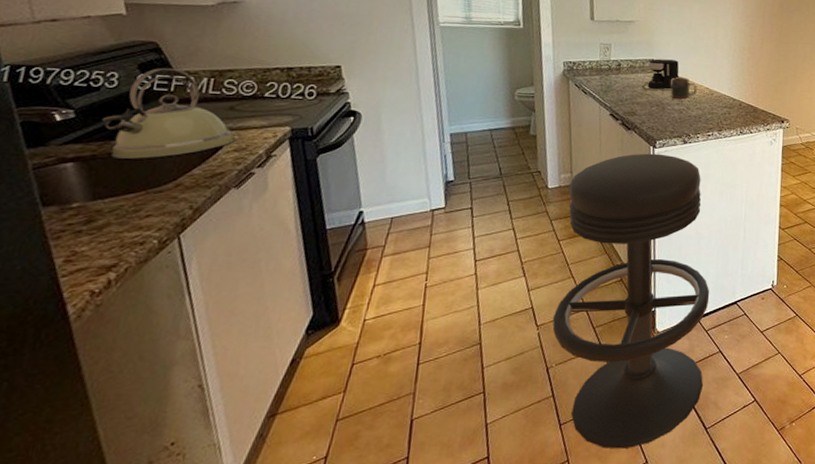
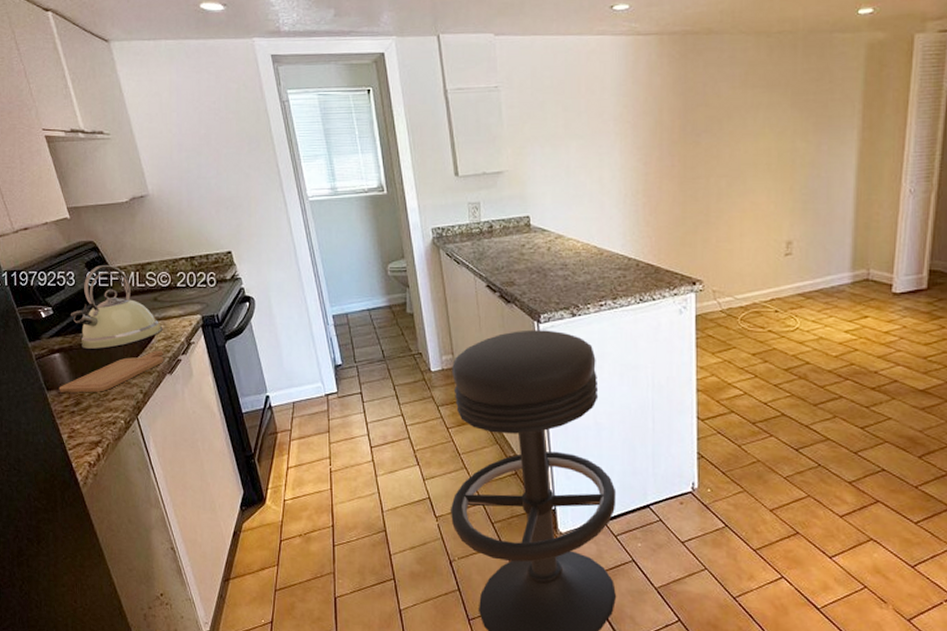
chopping board: none [62,162,232,210] -> present [59,350,165,394]
coffee maker: present [642,58,679,92] -> none [519,215,560,255]
mug: present [670,77,697,100] -> none [551,236,582,263]

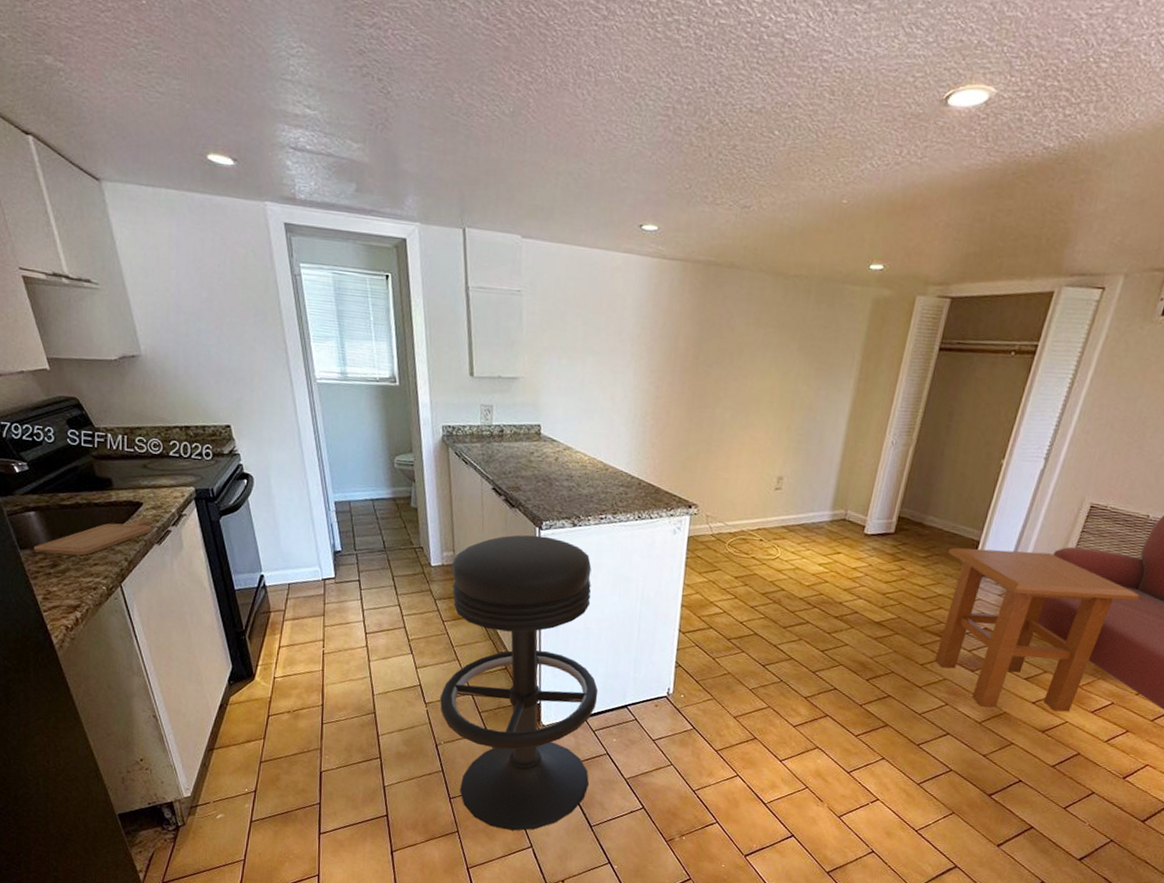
kettle: present [71,265,163,350] -> none [49,424,152,512]

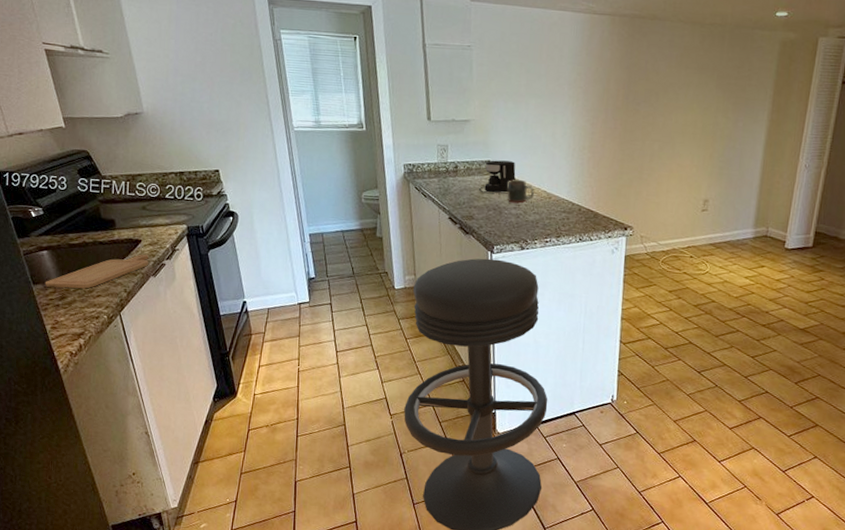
coffee maker: none [527,424,569,464] -> present [479,160,516,195]
mug: none [558,447,589,475] -> present [507,180,534,204]

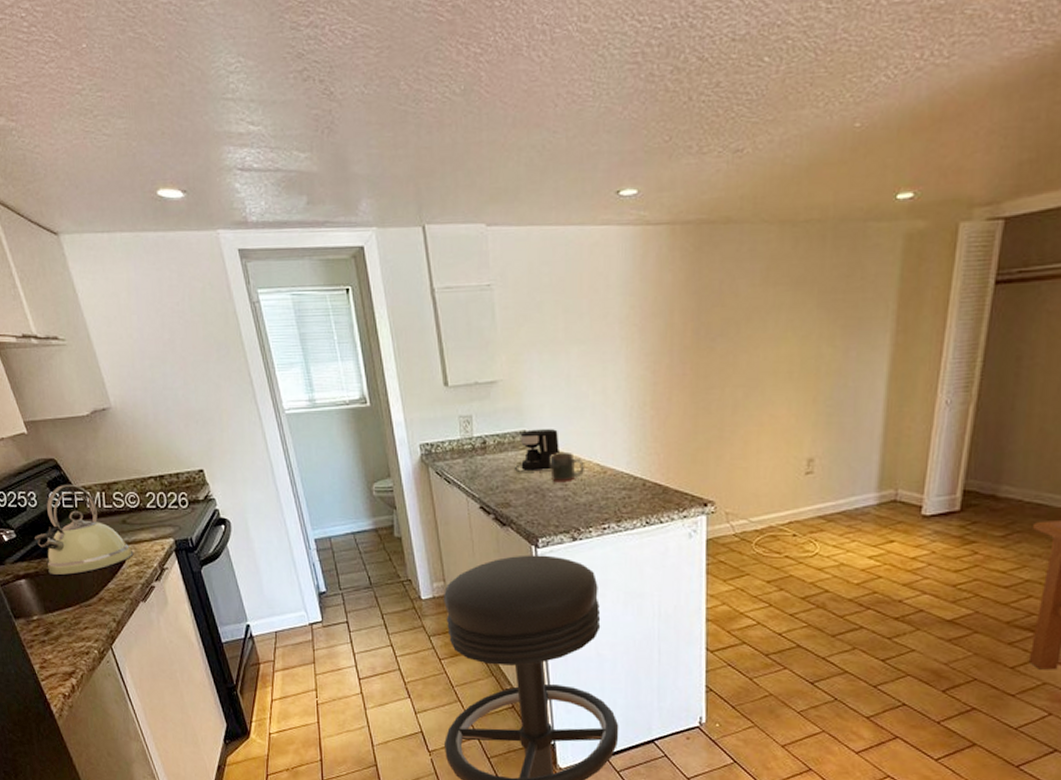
chopping board: present [45,254,149,289] -> none [27,576,137,622]
kettle: none [61,173,150,250] -> present [35,485,134,576]

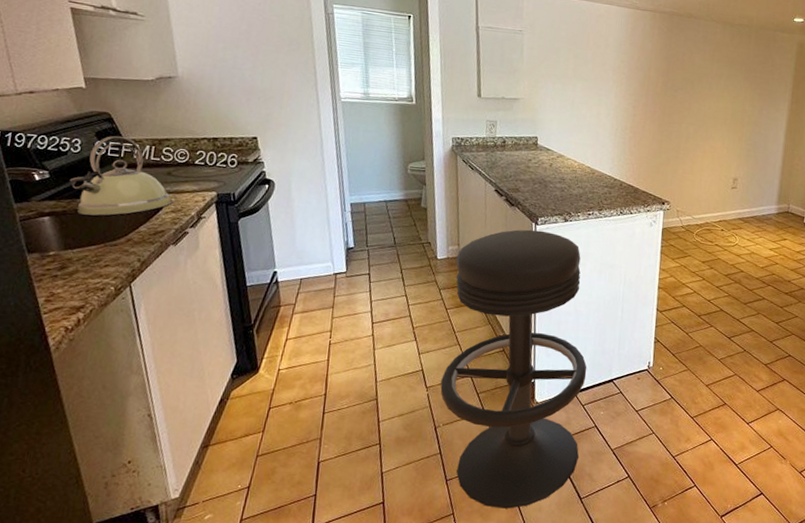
coffee maker: present [515,429,559,473] -> none [526,136,562,169]
mug: present [550,453,584,483] -> none [552,155,579,178]

